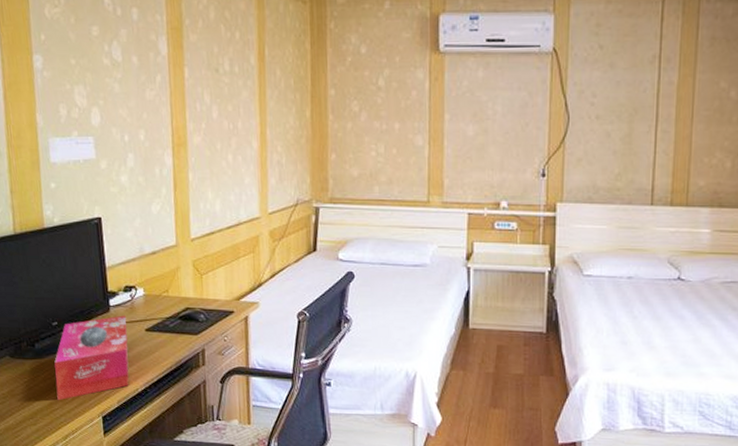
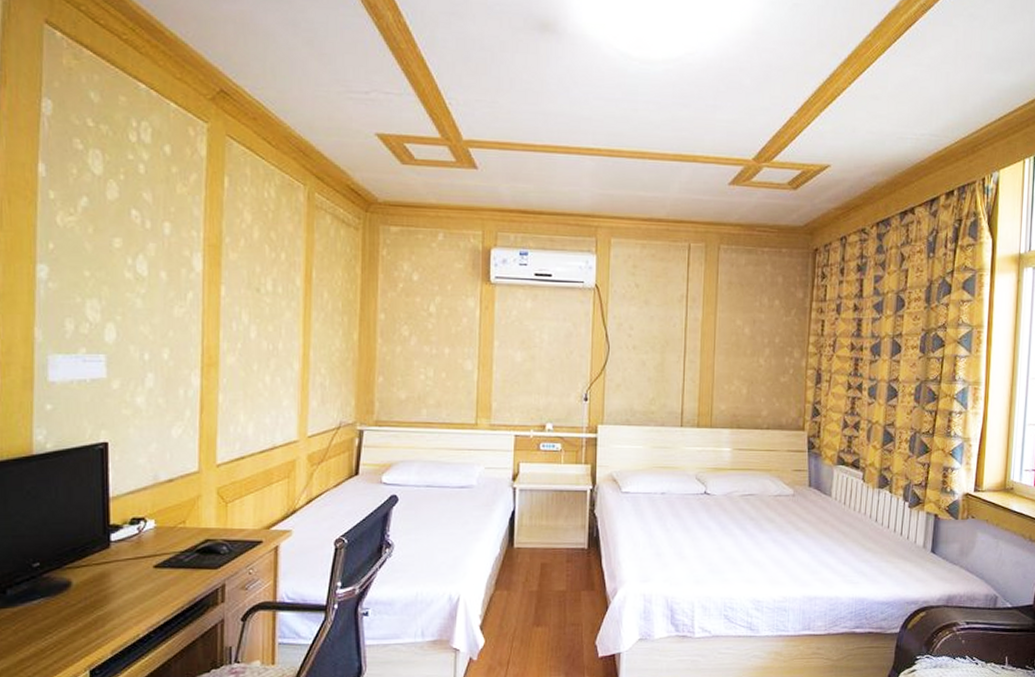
tissue box: present [54,315,129,400] -> none [30,551,131,655]

